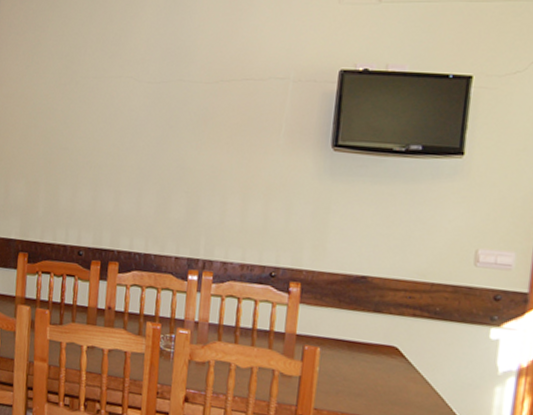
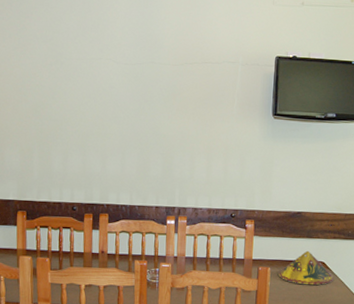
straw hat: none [331,329,413,379] -> present [278,250,335,285]

